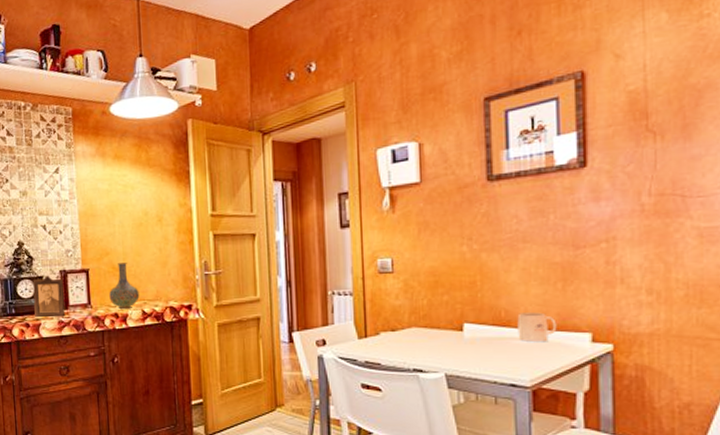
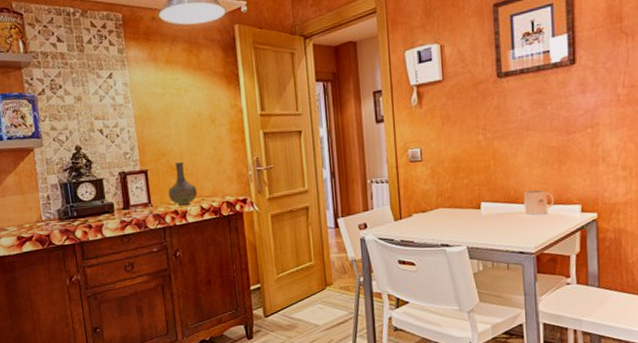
photo frame: present [33,275,66,318] -> none [93,177,127,219]

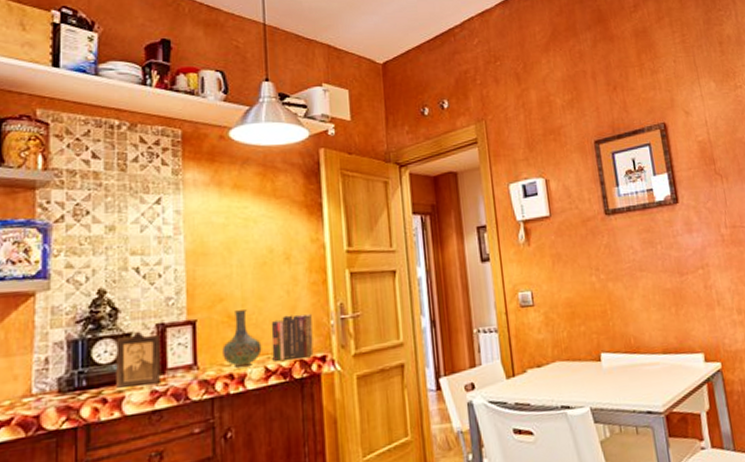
photo frame: none [93,177,127,219] -> present [116,330,162,390]
books: none [203,165,237,203] -> present [271,313,314,362]
mug: present [523,189,554,216] -> none [644,337,677,367]

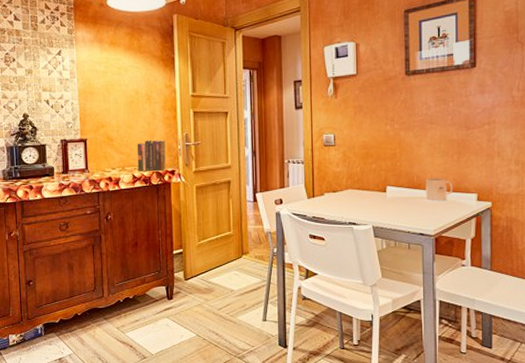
photo frame: present [116,330,162,390] -> none [36,143,66,181]
vase: present [222,310,262,368] -> none [104,134,131,173]
mug: none [644,337,677,367] -> present [425,178,453,201]

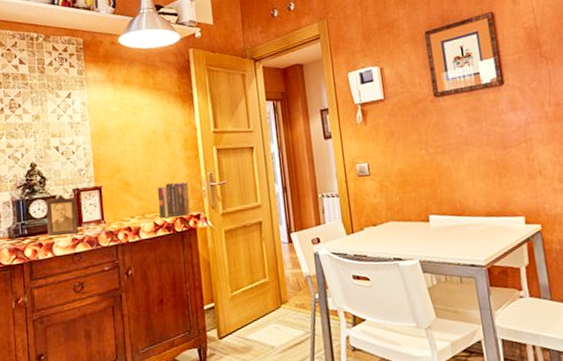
photo frame: none [36,143,66,181] -> present [46,194,79,237]
mug: present [425,178,453,201] -> none [469,202,499,228]

